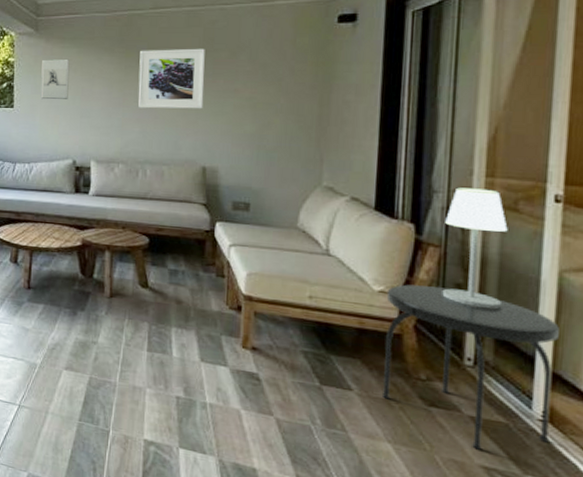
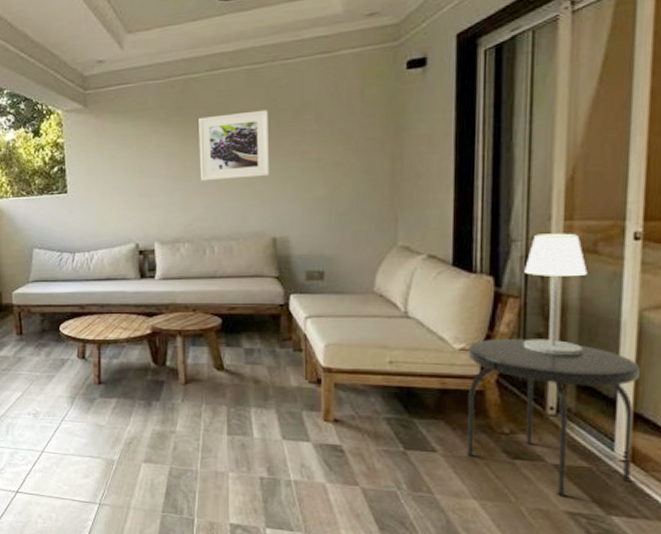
wall sculpture: present [41,59,70,100] -> none [94,135,125,182]

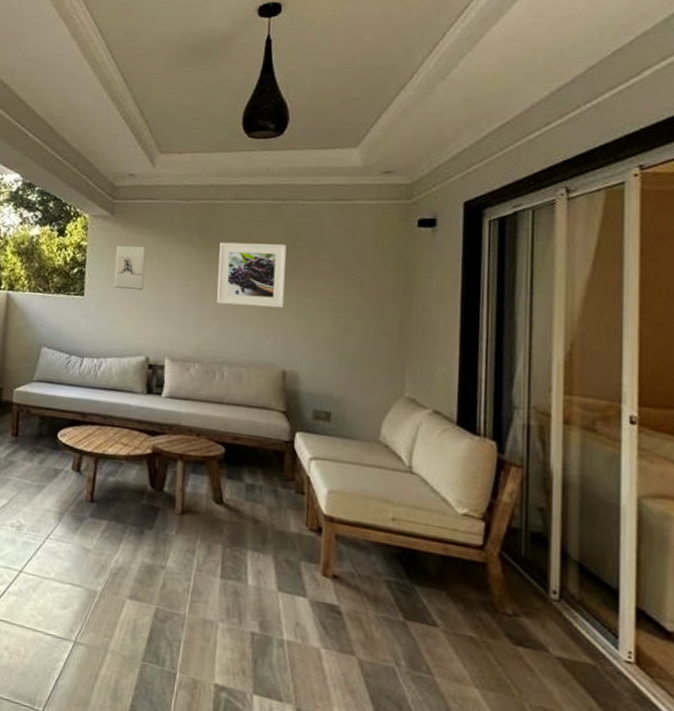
wall sculpture: none [94,135,125,182] -> present [114,245,146,290]
side table: present [466,339,640,496] -> none [467,507,641,696]
table lamp: present [523,233,588,356] -> none [525,404,587,537]

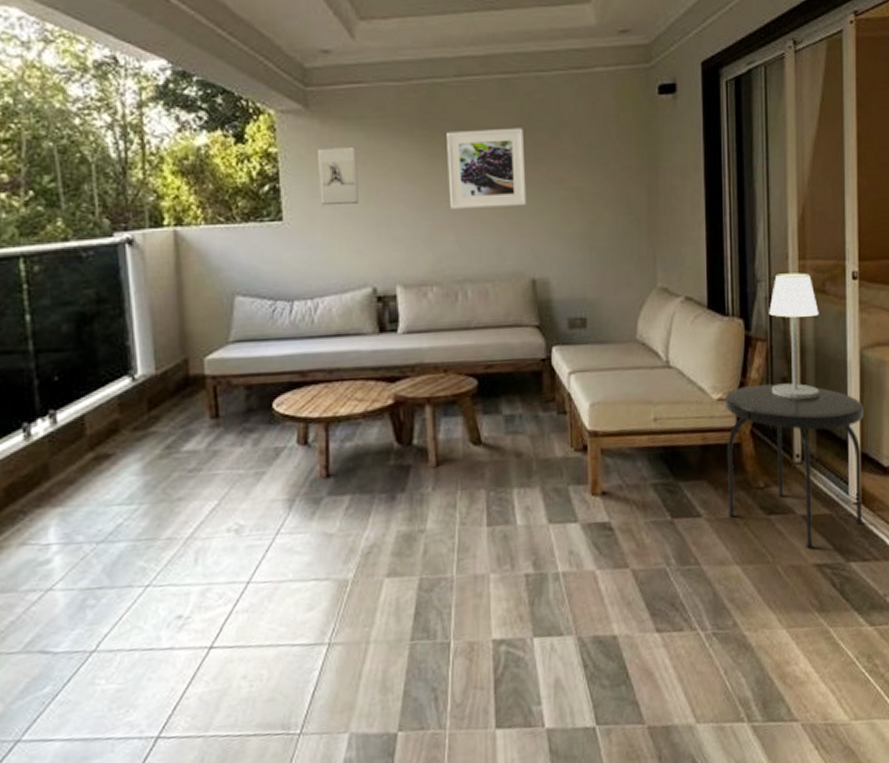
side table: none [467,507,641,696] -> present [724,384,864,549]
table lamp: none [525,404,587,537] -> present [769,272,820,400]

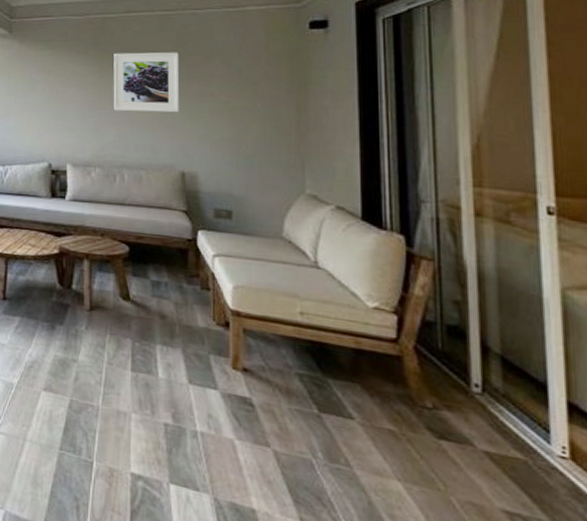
wall sculpture: present [318,148,359,206] -> none [15,61,44,101]
side table: present [724,384,864,549] -> none [381,301,574,491]
table lamp: present [769,272,820,400] -> none [436,197,506,330]

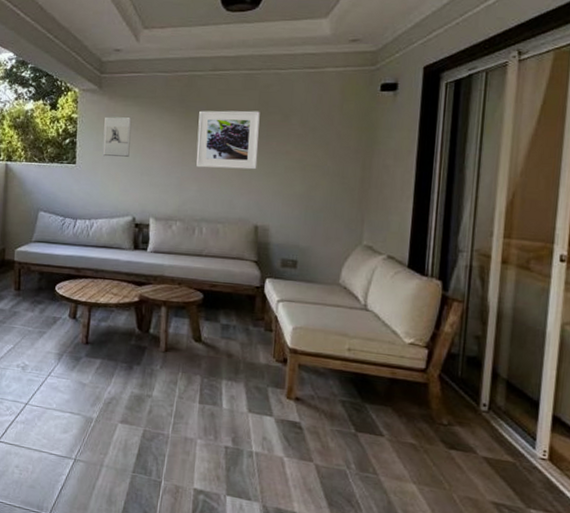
wall sculpture: none [15,61,44,101] -> present [103,116,132,157]

